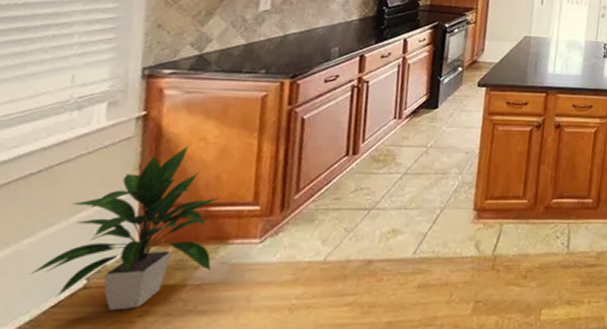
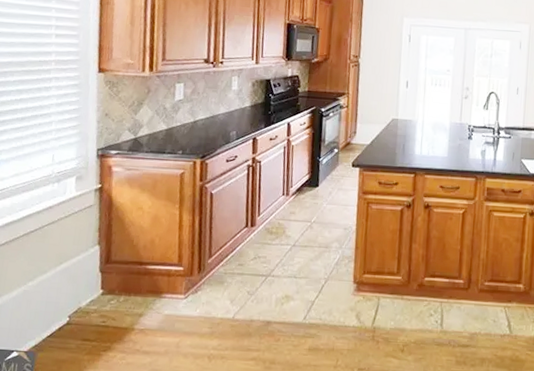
indoor plant: present [30,146,219,311] -> none [34,214,154,344]

